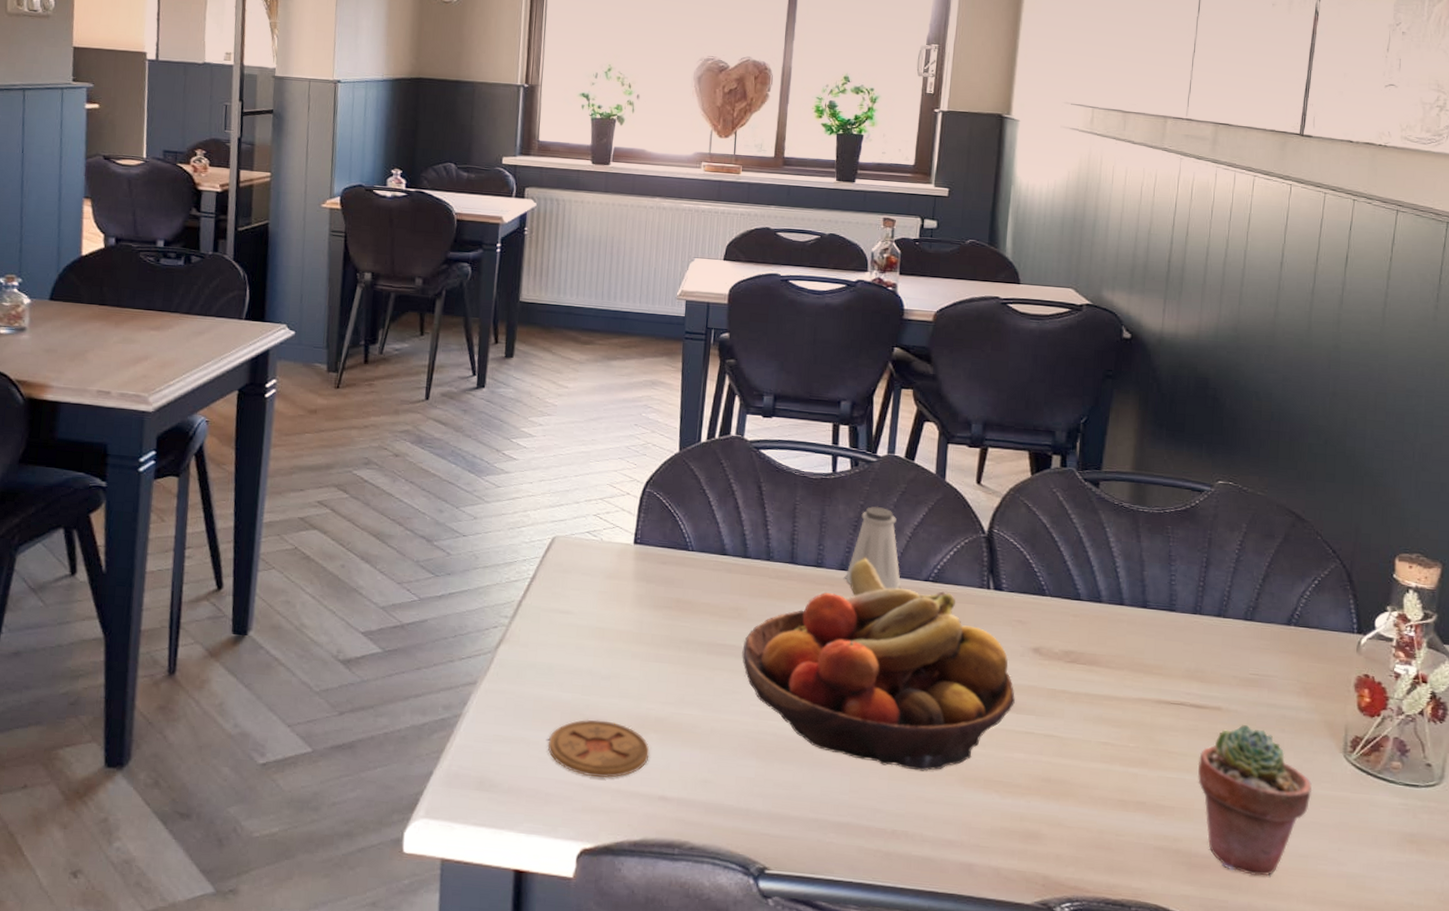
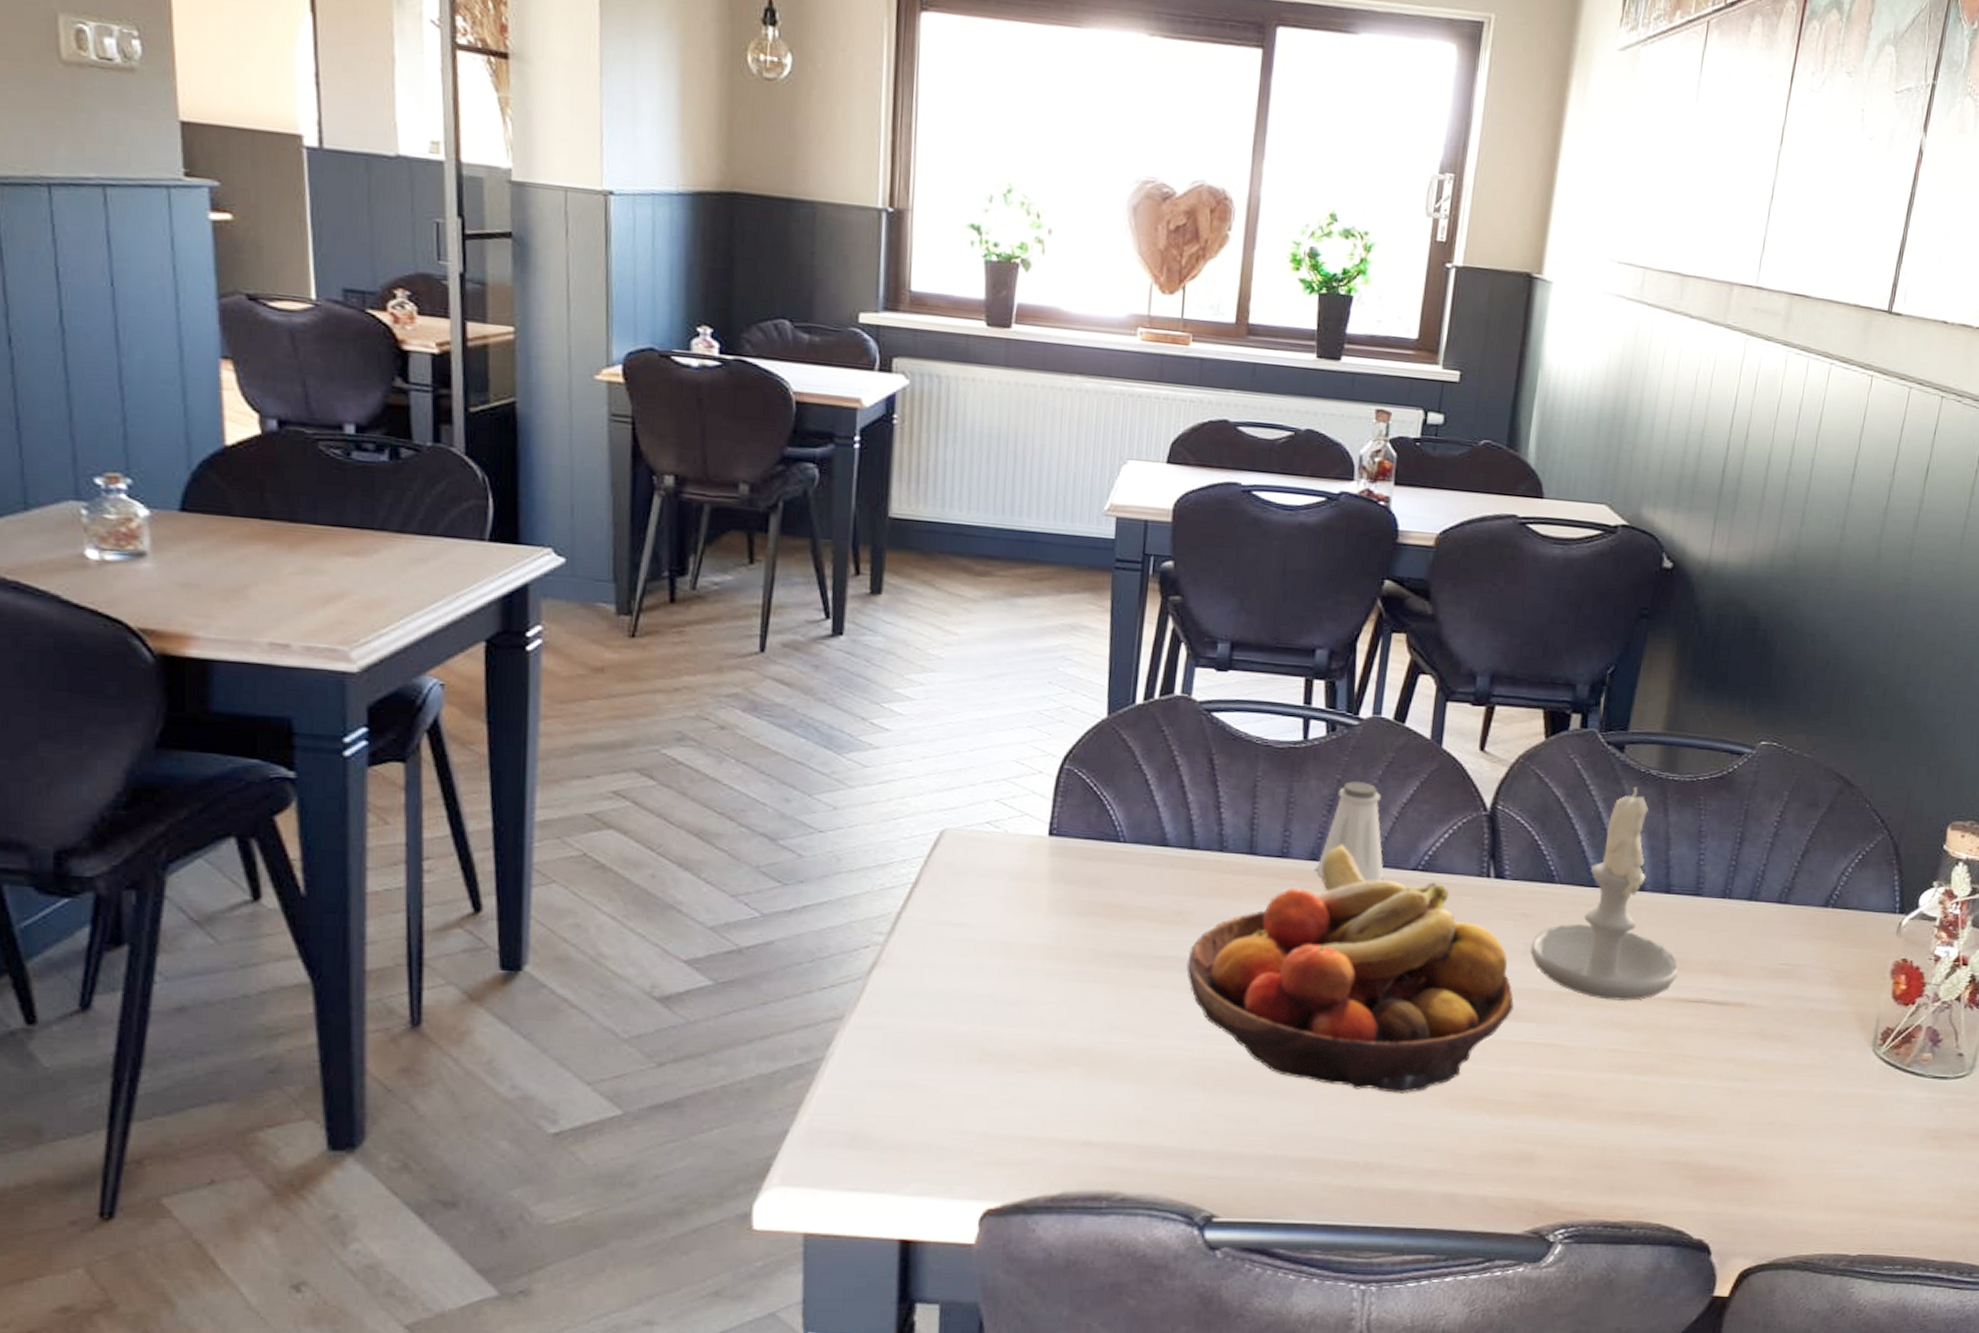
coaster: present [547,719,650,778] -> none [939,1055,1071,1123]
candle: none [1027,517,1159,701] -> present [1530,788,1678,1001]
potted succulent: present [1198,724,1313,876] -> none [1713,1020,1836,1185]

